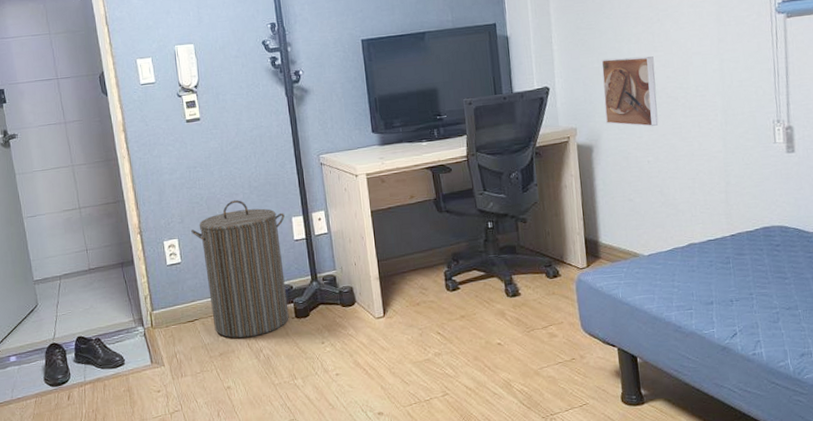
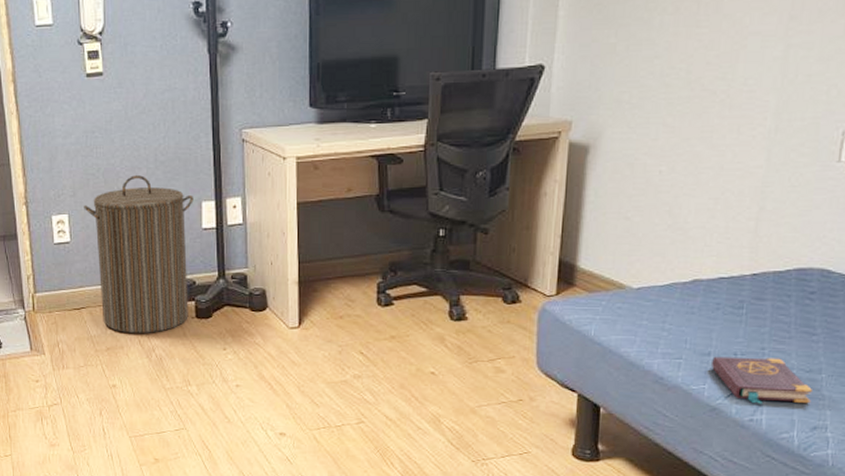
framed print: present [601,56,659,127] -> none [612,32,694,128]
book: none [715,300,795,340] -> present [711,356,814,404]

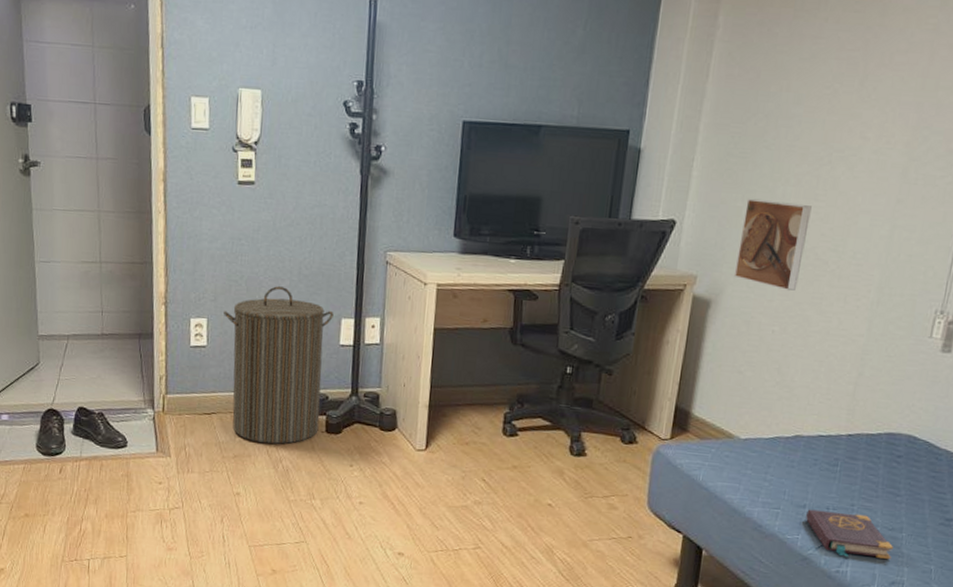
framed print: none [612,32,694,128] -> present [733,198,812,291]

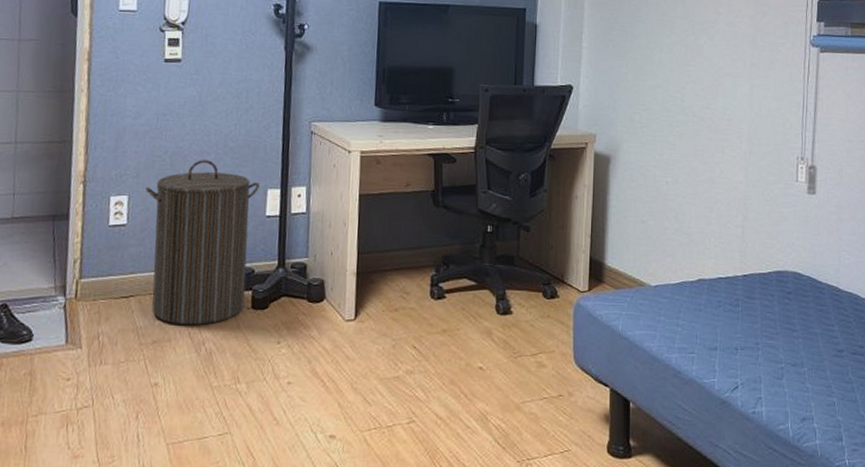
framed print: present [733,198,812,291] -> none [627,65,684,146]
book: present [806,509,894,559] -> none [719,351,799,397]

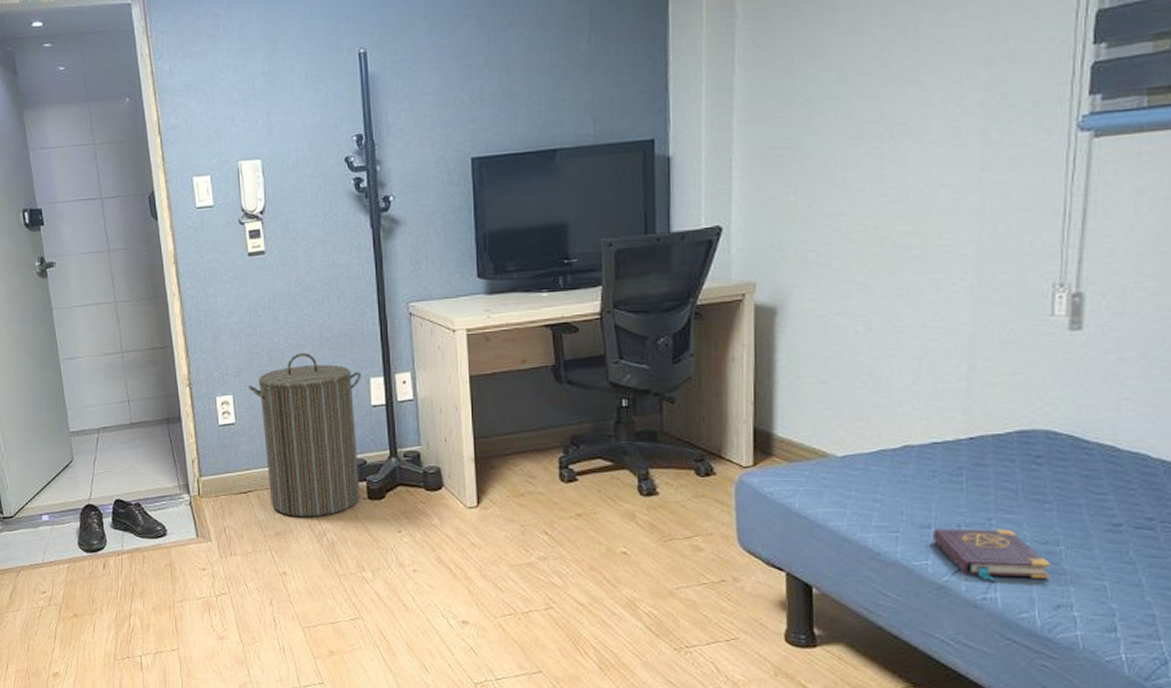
book: none [719,351,799,397] -> present [933,529,1052,581]

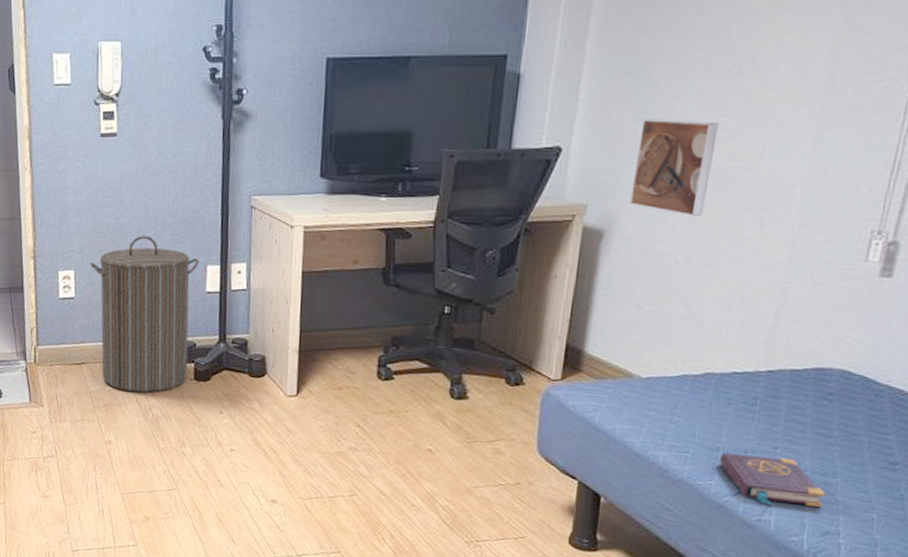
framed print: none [798,188,879,286] -> present [629,118,719,217]

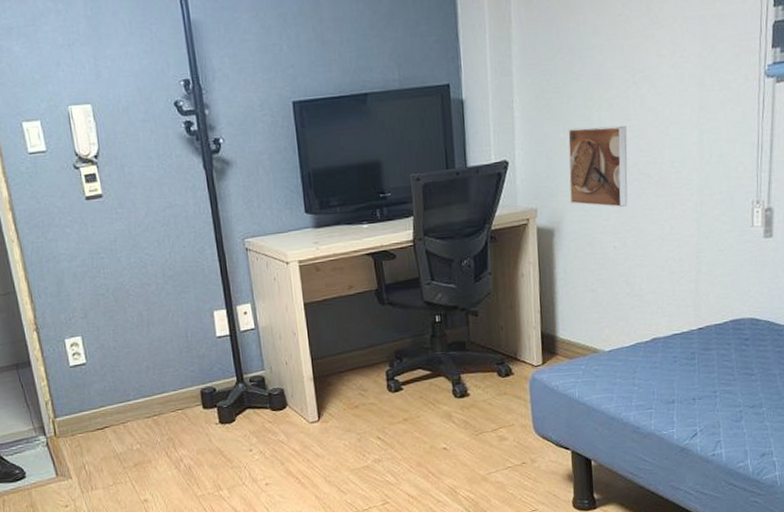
laundry hamper: present [90,236,199,393] -> none [96,291,212,447]
book: present [720,452,827,507] -> none [676,398,758,440]

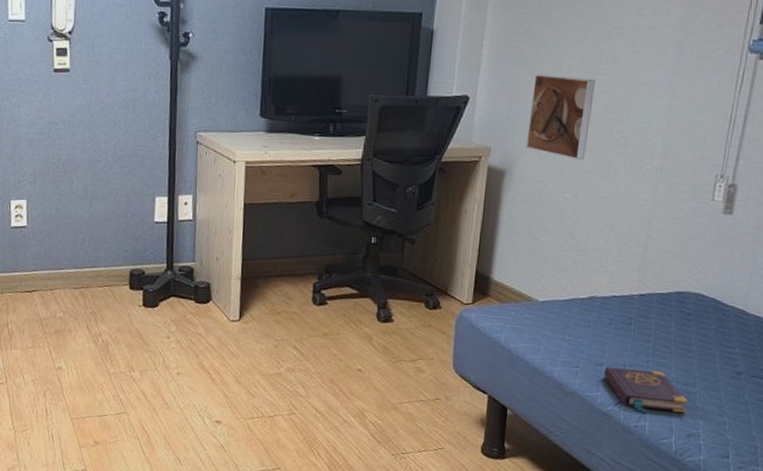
book: none [676,398,758,440] -> present [604,367,689,413]

